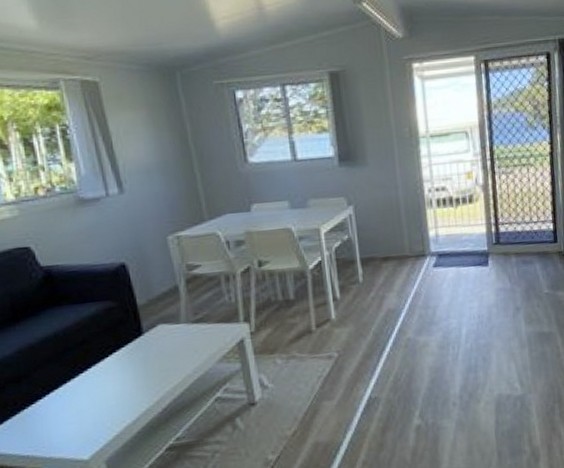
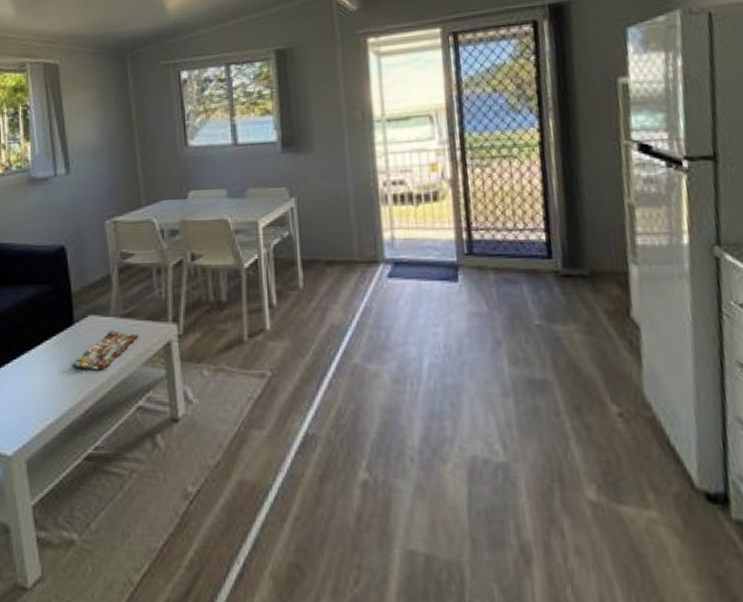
magazine: none [144,335,211,374] -> present [71,330,139,370]

